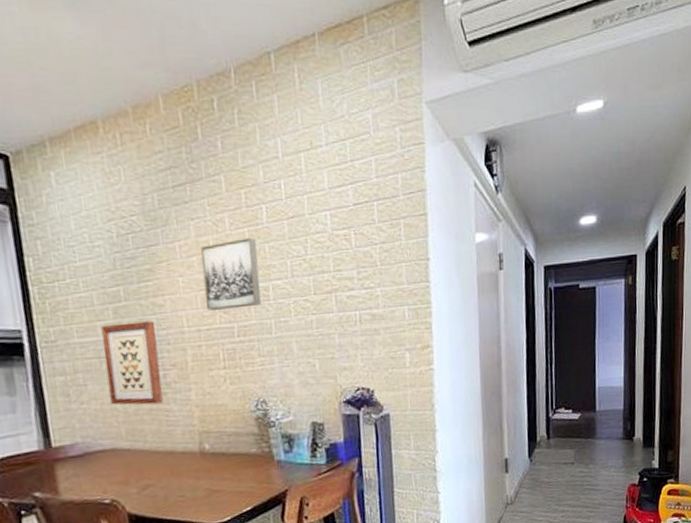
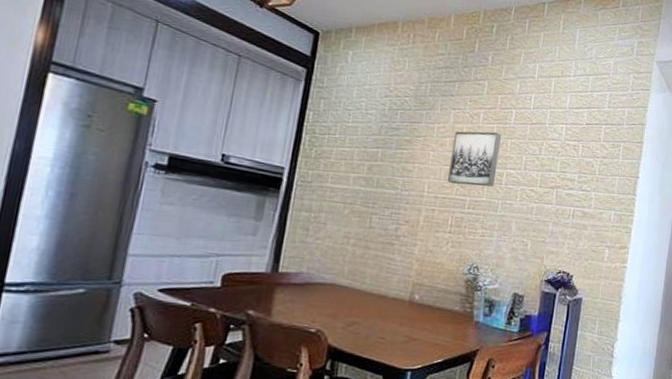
wall art: present [101,321,163,405] -> none [343,178,401,252]

